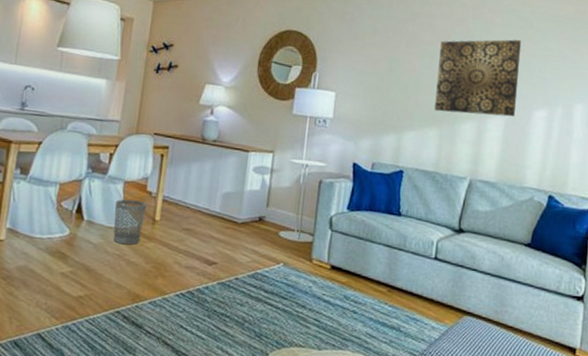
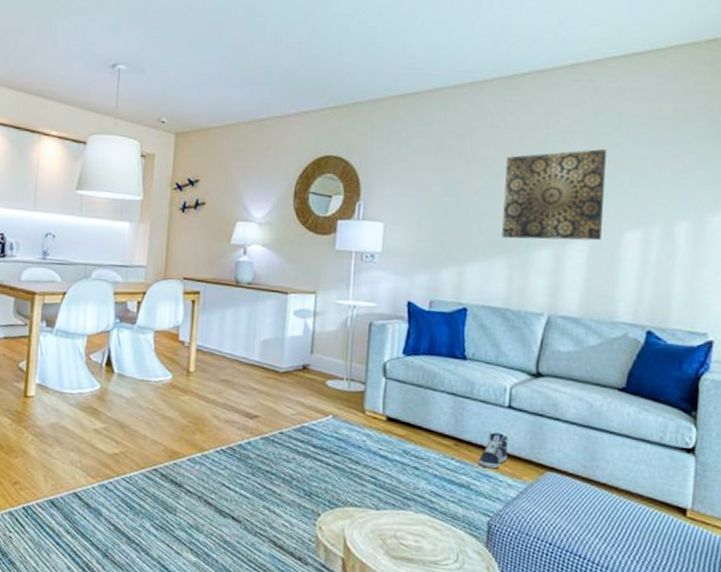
wastebasket: present [113,199,147,245] -> none [146,350,179,399]
sneaker: none [407,280,434,313] -> present [478,432,509,469]

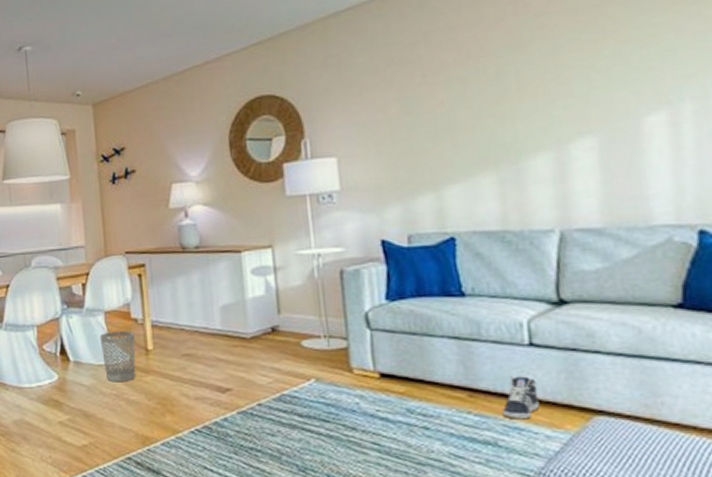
wastebasket: none [146,350,179,399] -> present [99,331,136,382]
wall art: present [502,148,607,241] -> none [472,24,613,151]

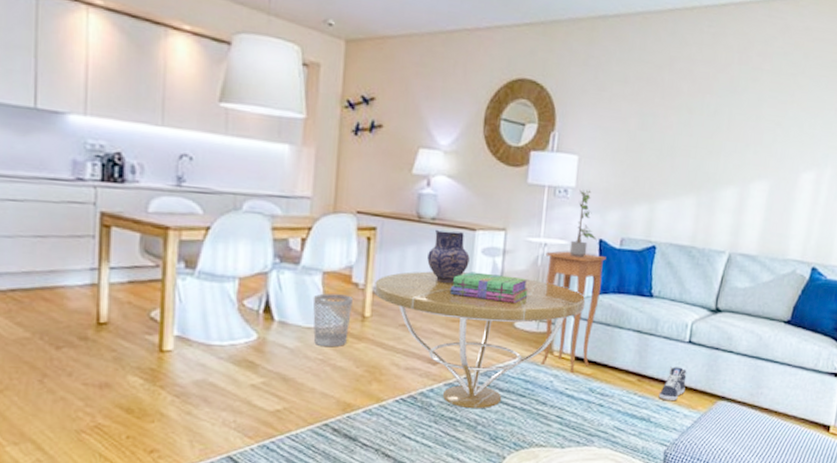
coffee table: none [152,293,381,438] -> present [374,271,586,409]
pottery: none [197,256,241,310] -> present [427,229,470,284]
stack of books: none [225,293,310,322] -> present [449,272,529,304]
side table: none [321,257,399,392] -> present [541,251,606,373]
potted plant: none [346,190,379,264] -> present [569,189,597,258]

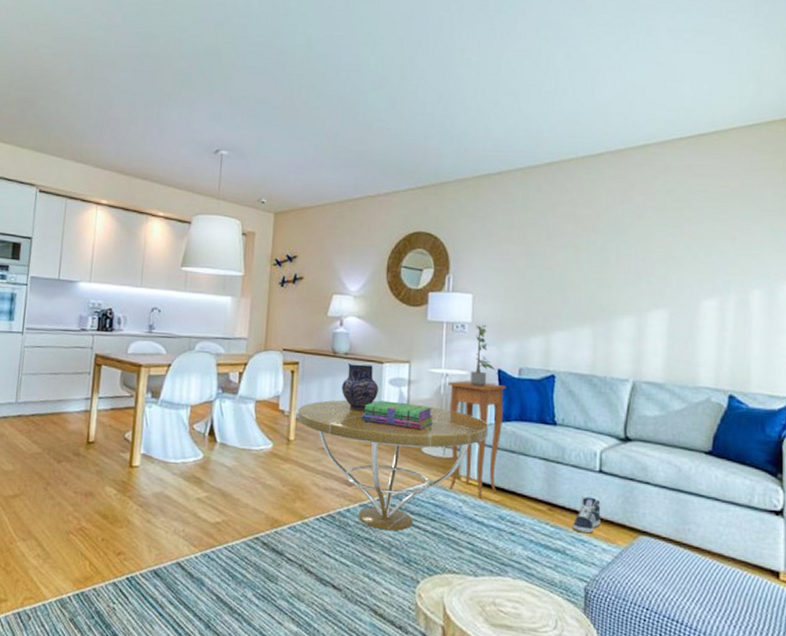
wastebasket: present [312,293,353,347] -> none [247,419,280,467]

